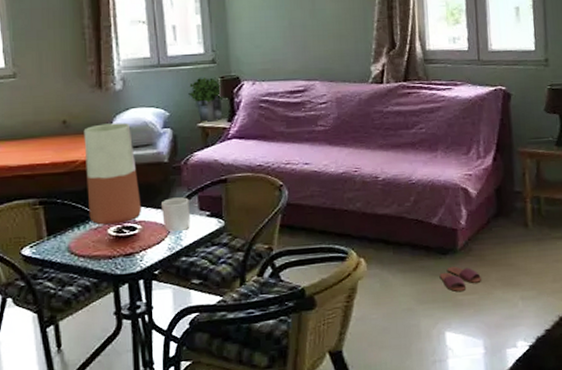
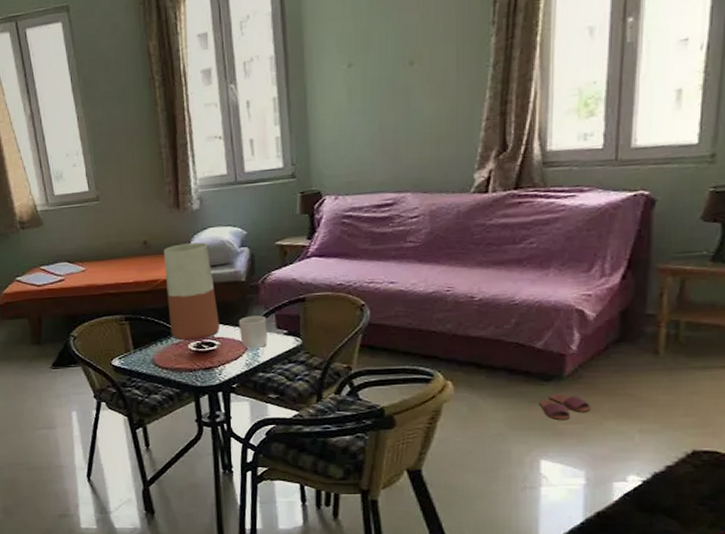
potted plant: present [188,78,224,122] -> none [266,194,303,240]

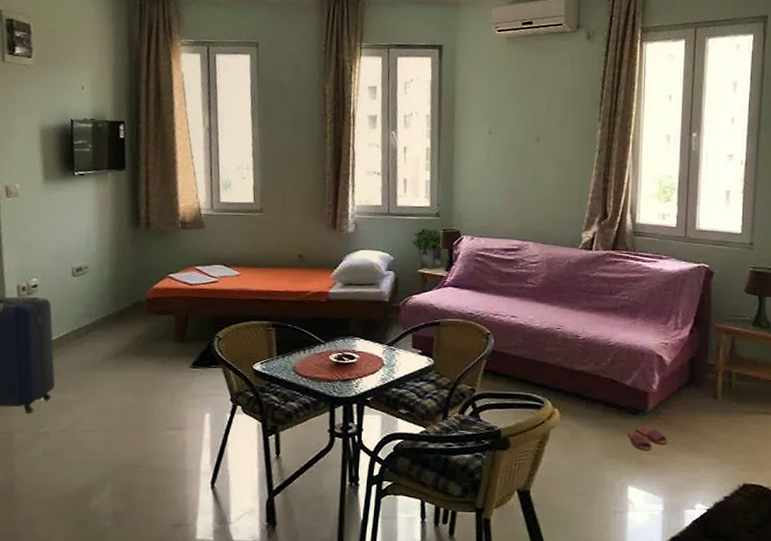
vase: present [163,242,219,341] -> none [314,261,361,352]
mug: present [238,315,267,349] -> none [378,334,404,365]
potted plant: none [266,194,303,240] -> present [412,228,444,269]

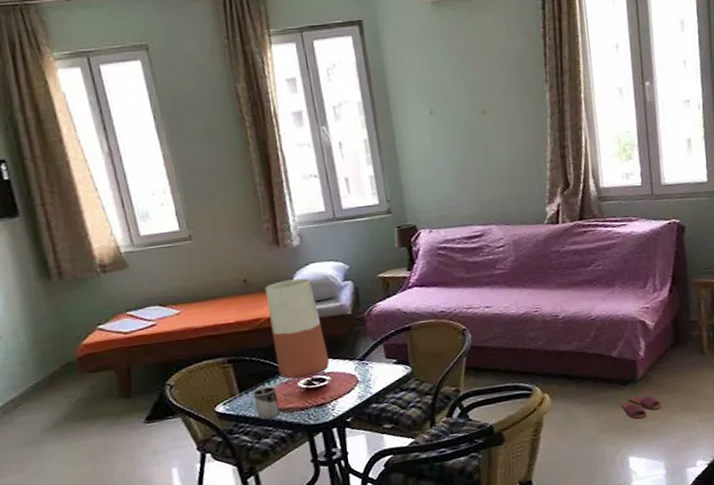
cup: none [288,355,310,384] -> present [253,387,280,420]
vase: none [314,261,361,352] -> present [265,278,329,379]
potted plant: present [412,228,444,269] -> none [366,228,402,273]

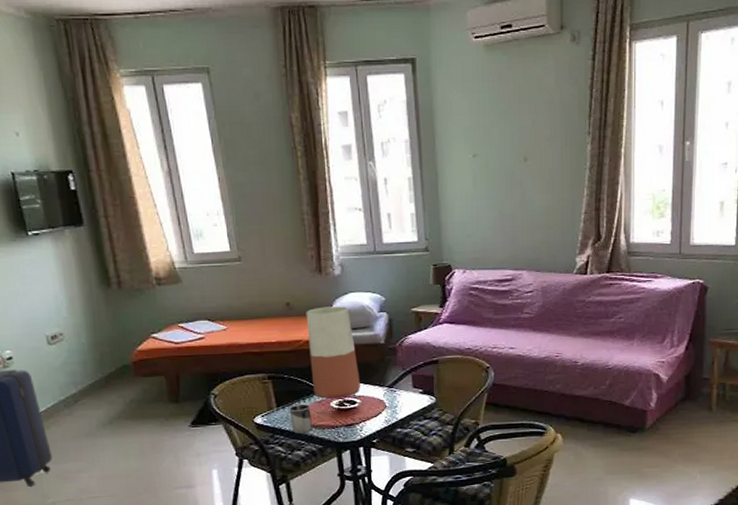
slippers: present [621,395,661,419] -> none [628,442,665,465]

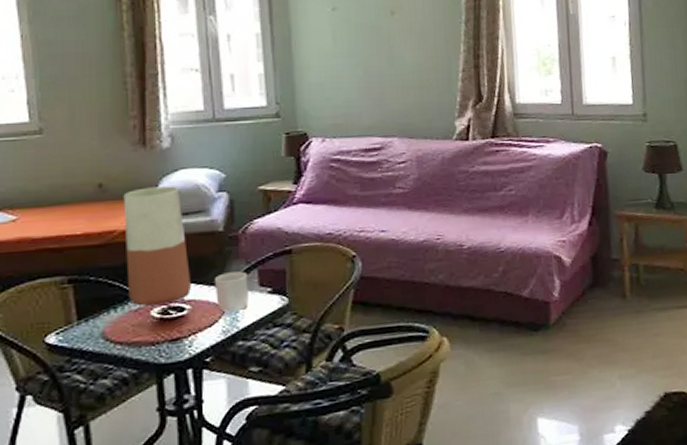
cup: present [289,405,312,434] -> none [94,315,124,355]
mug: none [377,376,405,407] -> present [214,271,249,313]

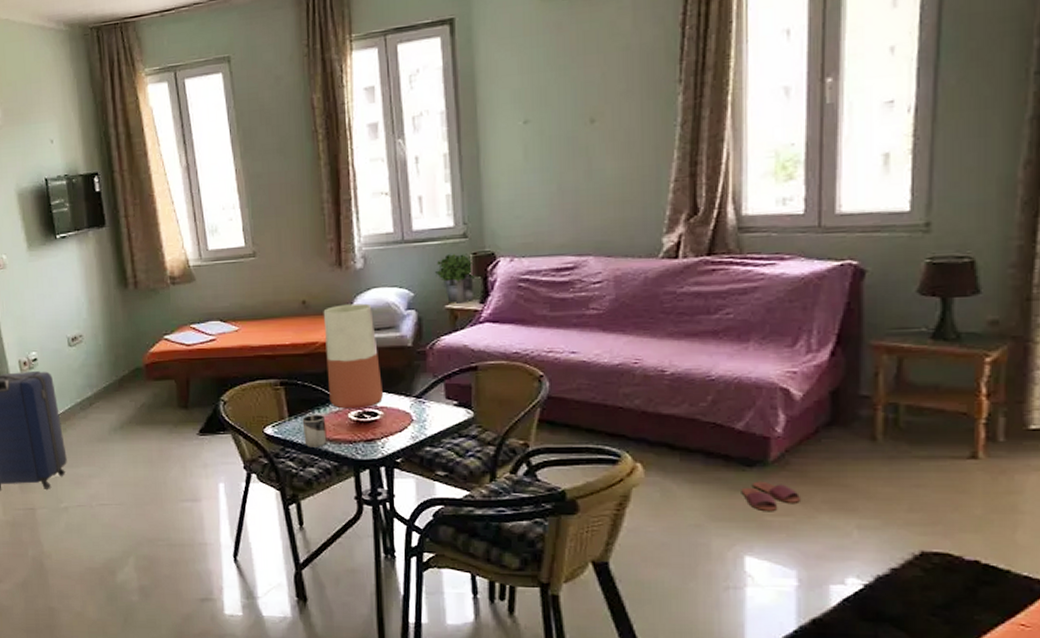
cup: none [94,315,124,355] -> present [302,415,327,447]
mug: present [214,271,249,313] -> none [403,384,436,421]
potted plant: none [248,134,289,185] -> present [435,254,476,304]
slippers: none [530,343,576,372] -> present [741,481,800,511]

